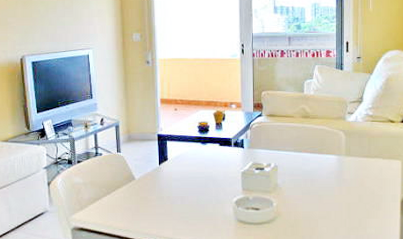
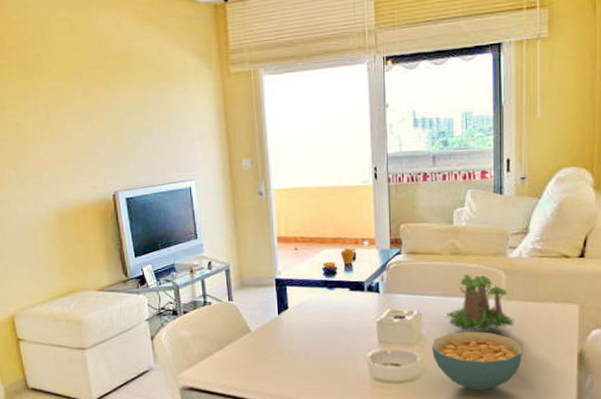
cereal bowl: none [286,181,357,231] -> present [432,331,522,391]
plant: none [297,122,351,182] -> present [445,259,514,332]

